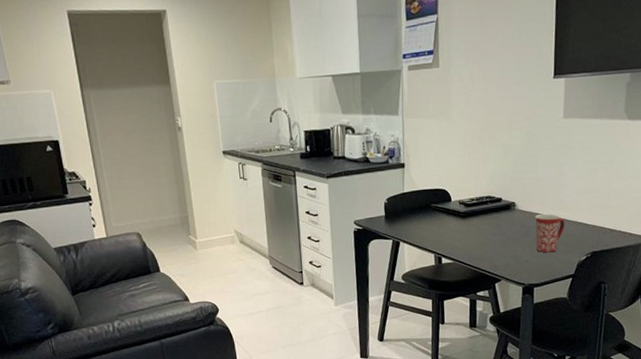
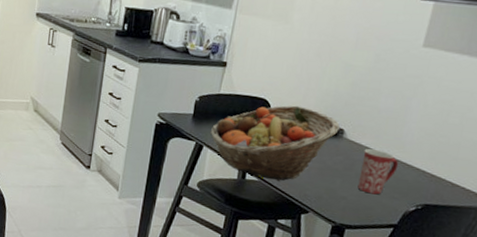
fruit basket: none [403,189,512,259] -> present [210,105,341,181]

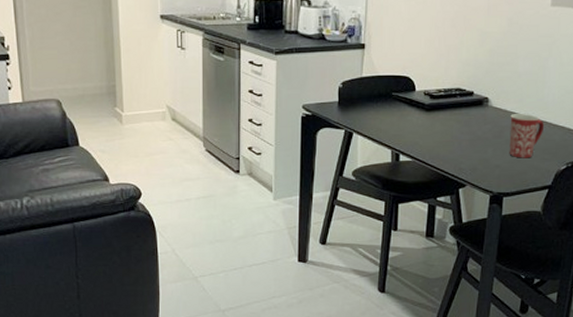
fruit basket: present [210,105,341,181] -> none [357,79,485,158]

